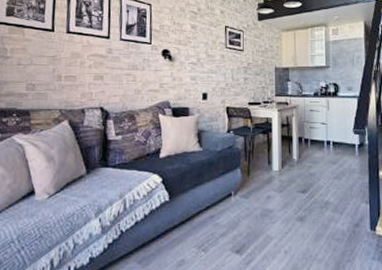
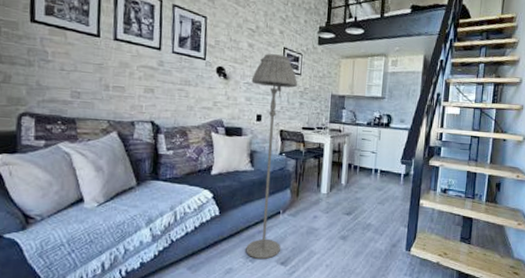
floor lamp: none [196,33,241,247] -> present [246,54,298,259]

